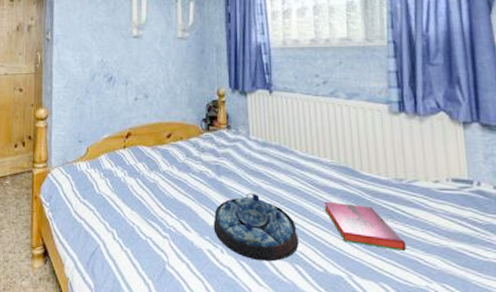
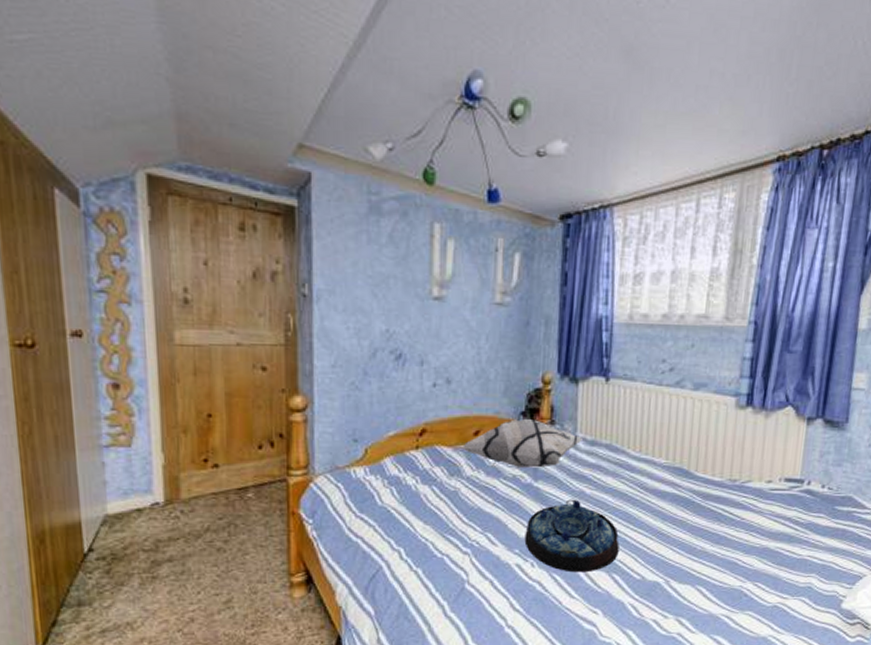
decorative pillow: none [156,124,255,165] -> present [459,418,583,468]
hardback book: present [323,201,406,251] -> none [650,505,728,553]

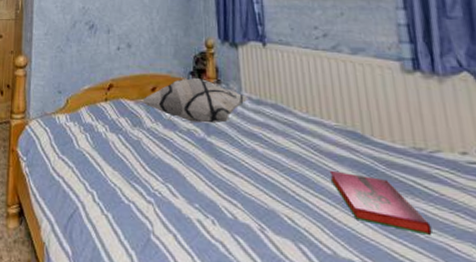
serving tray: present [524,499,619,573] -> none [203,156,302,238]
hardback book: none [650,505,728,553] -> present [329,170,432,235]

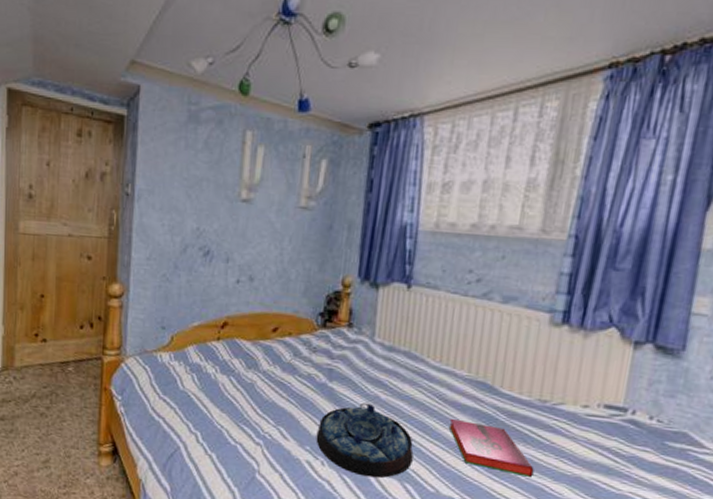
decorative pillow: present [140,77,248,123] -> none [258,319,380,369]
serving tray: none [203,156,302,238] -> present [316,402,414,478]

